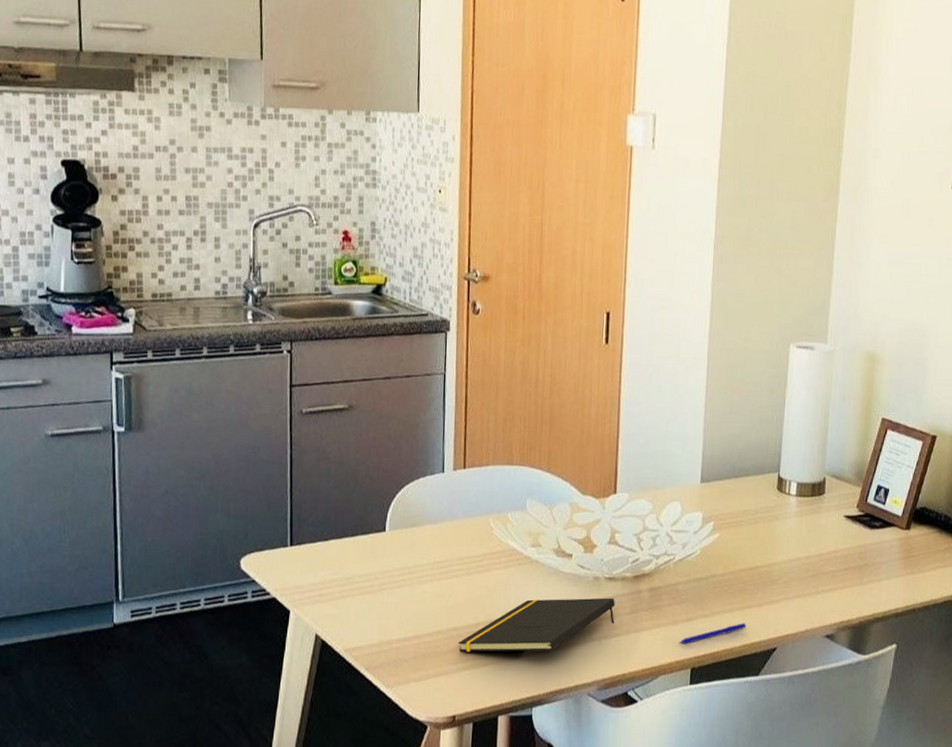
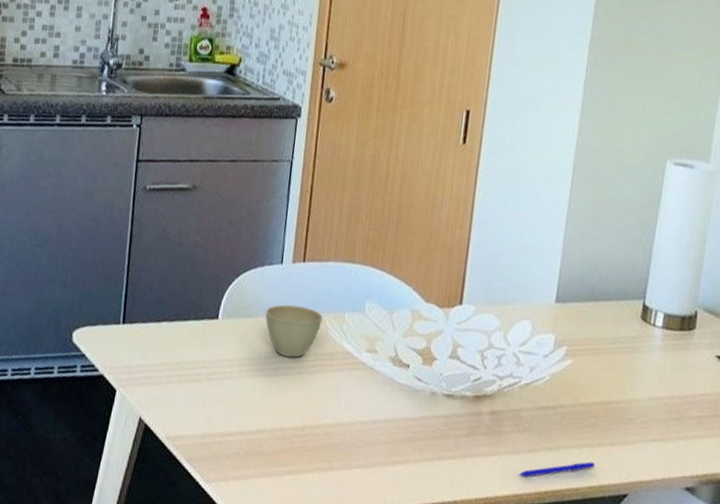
cup: none [431,510,487,560] -> present [265,304,323,358]
notepad: present [458,598,615,652] -> none [282,408,452,466]

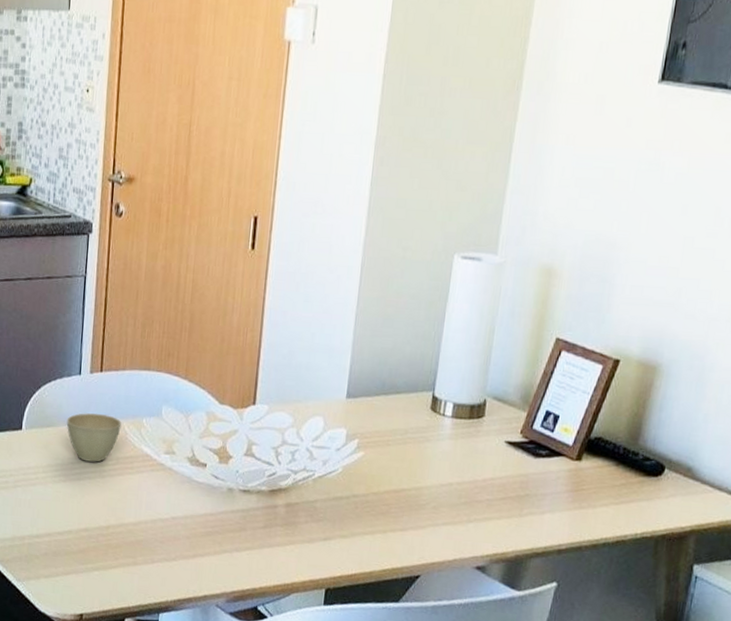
pen: present [518,461,596,477] -> none [314,546,389,563]

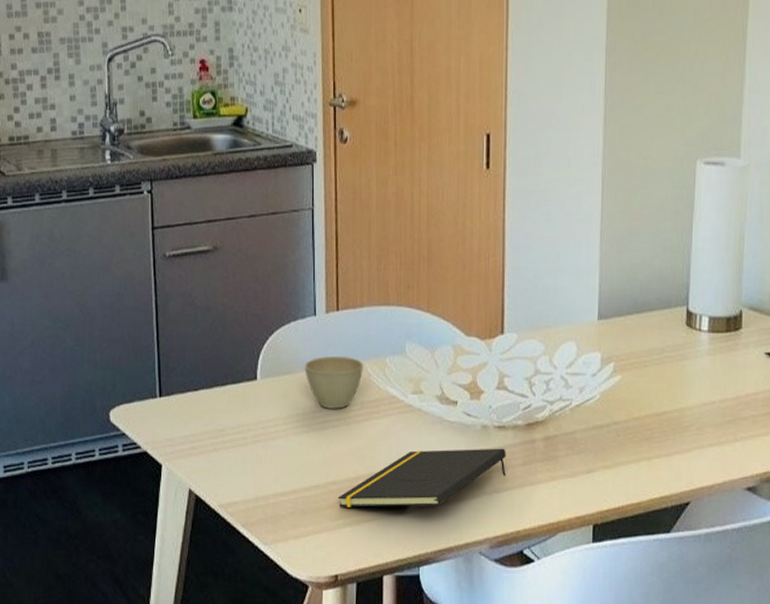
notepad: none [88,506,249,559] -> present [337,448,506,507]

